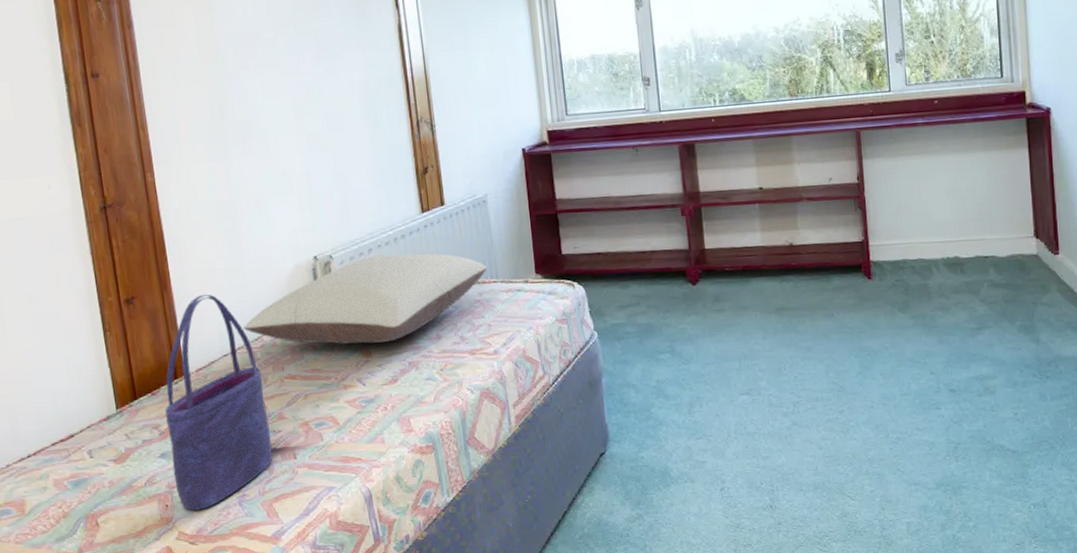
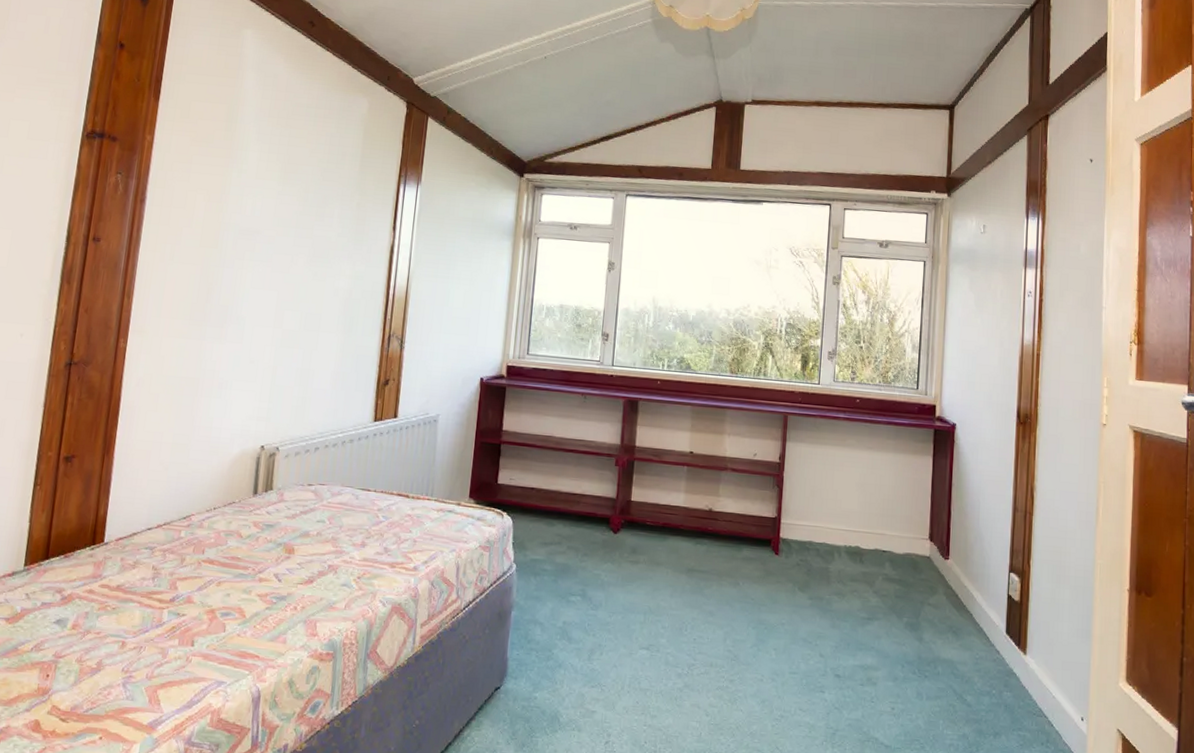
tote bag: present [165,294,273,511] -> none [62,464,181,686]
pillow: present [243,253,488,345] -> none [174,455,426,542]

